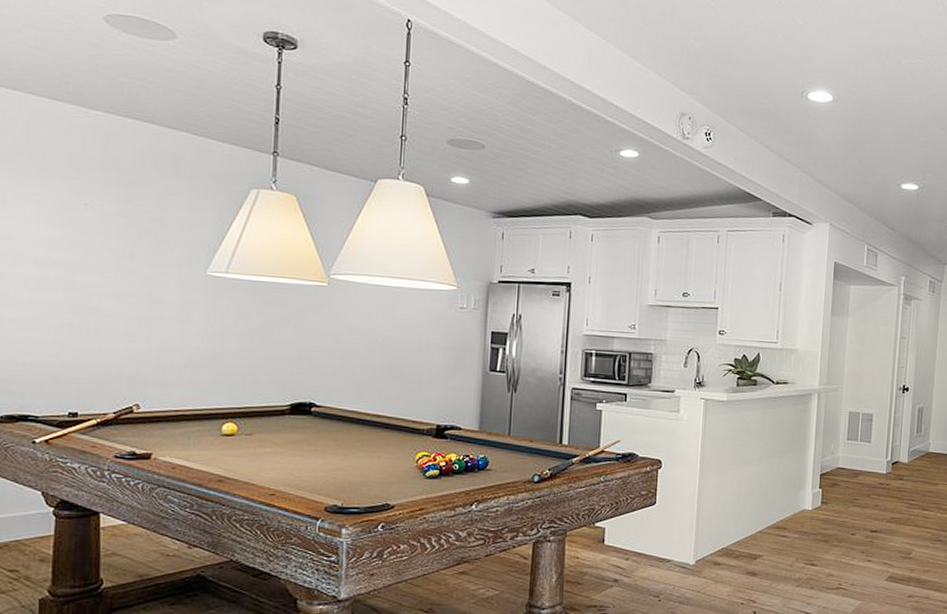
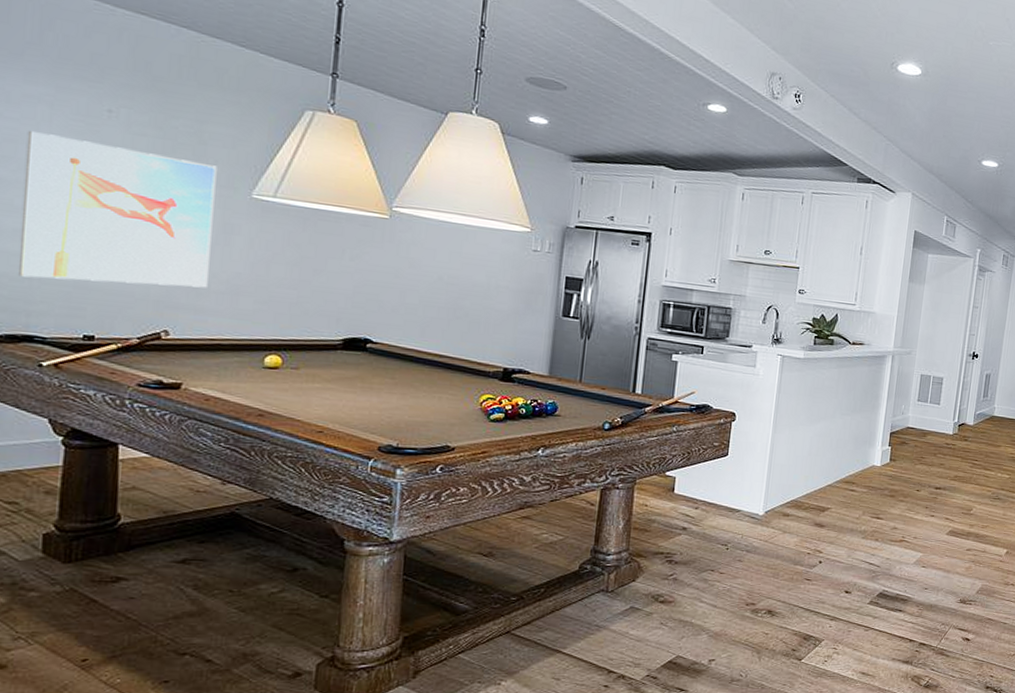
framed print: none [15,228,177,363] -> present [19,131,217,288]

